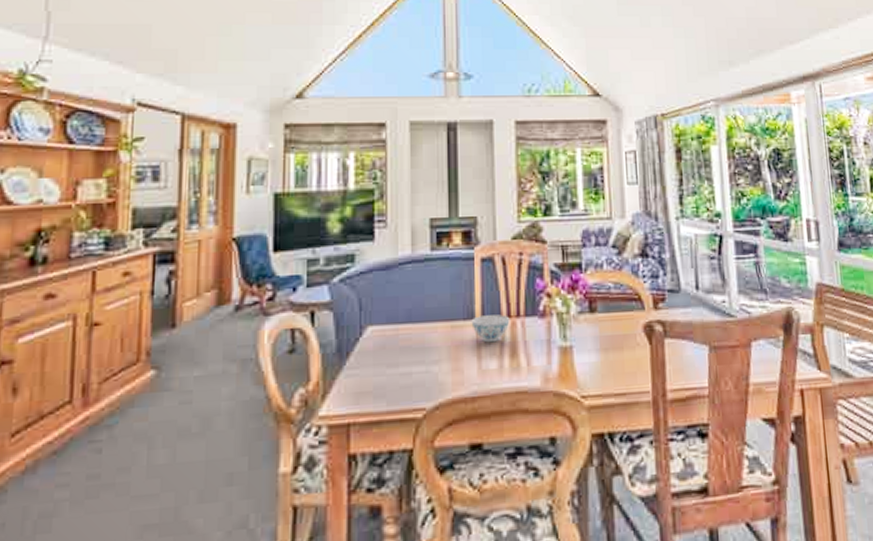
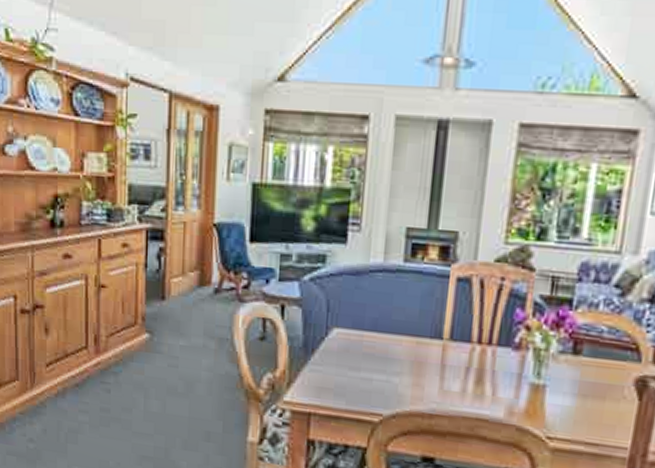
bowl: present [471,314,510,343] -> none [438,336,481,366]

